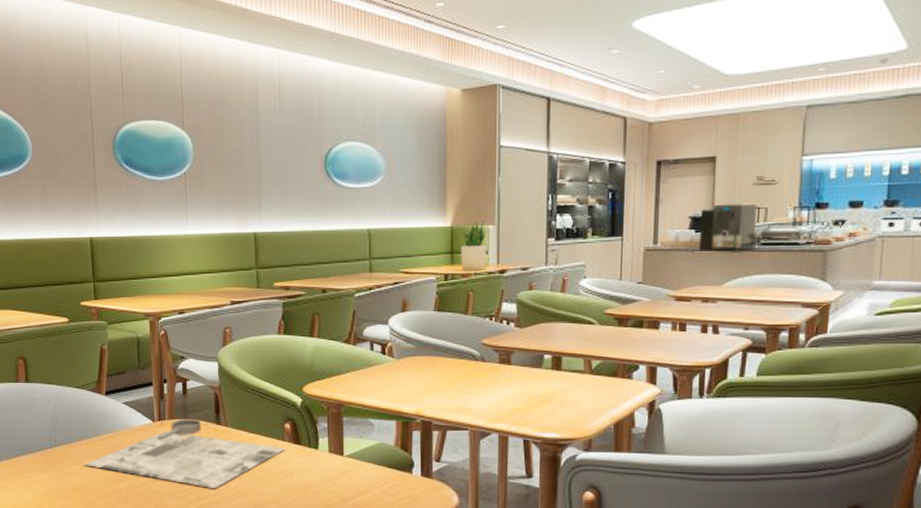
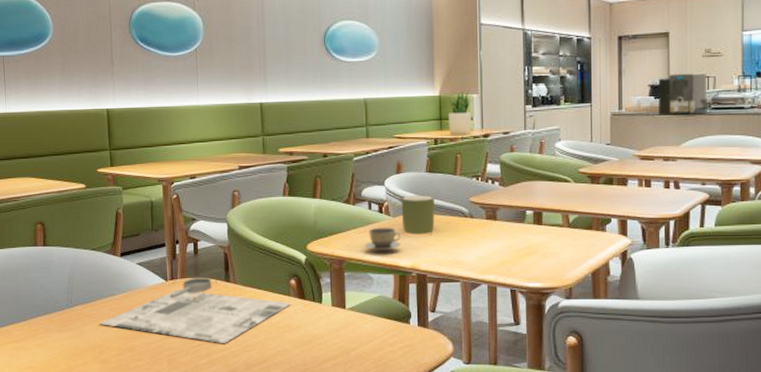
teacup: none [365,369,405,394] -> present [364,227,401,250]
mug: none [406,335,443,380] -> present [401,195,435,236]

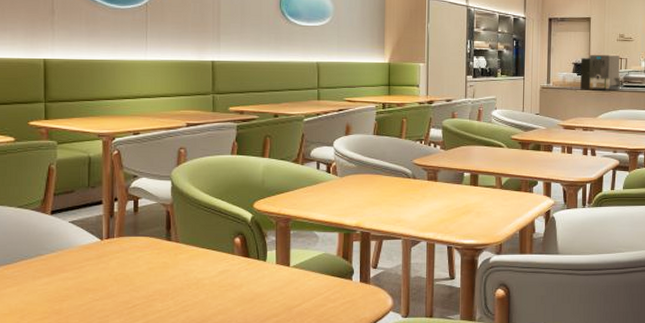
newspaper: present [99,277,292,343] -> none [22,236,236,304]
teacup: present [364,227,401,250] -> none [311,186,347,209]
mug: present [401,195,435,236] -> none [348,156,380,196]
planter: present [448,91,472,135] -> none [397,60,418,101]

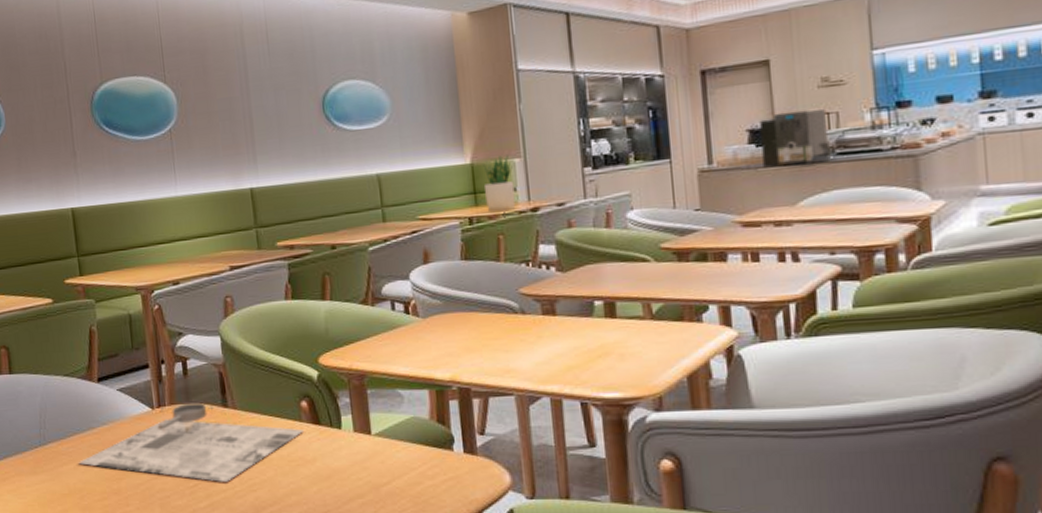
newspaper: none [22,236,236,304] -> present [78,402,305,482]
planter: none [397,60,418,101] -> present [483,155,516,212]

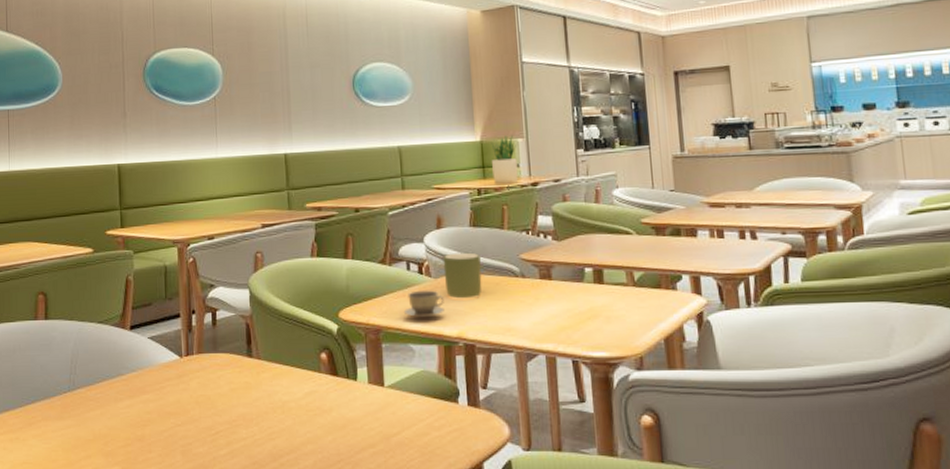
newspaper: present [78,402,305,482] -> none [105,352,323,430]
teacup: none [389,331,435,360] -> present [403,290,445,317]
mug: none [431,288,477,341] -> present [443,252,482,300]
coffee machine: present [760,108,829,168] -> none [722,108,779,158]

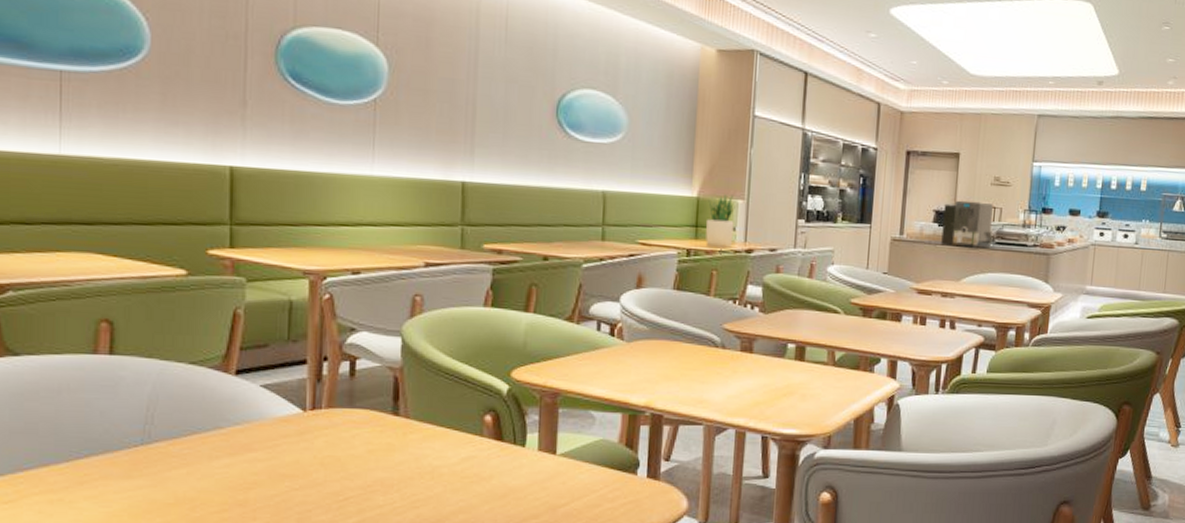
teacup: present [403,290,445,317] -> none [587,353,635,383]
mug: present [443,252,482,300] -> none [638,316,681,368]
coffee machine: none [722,108,779,158] -> present [941,200,993,250]

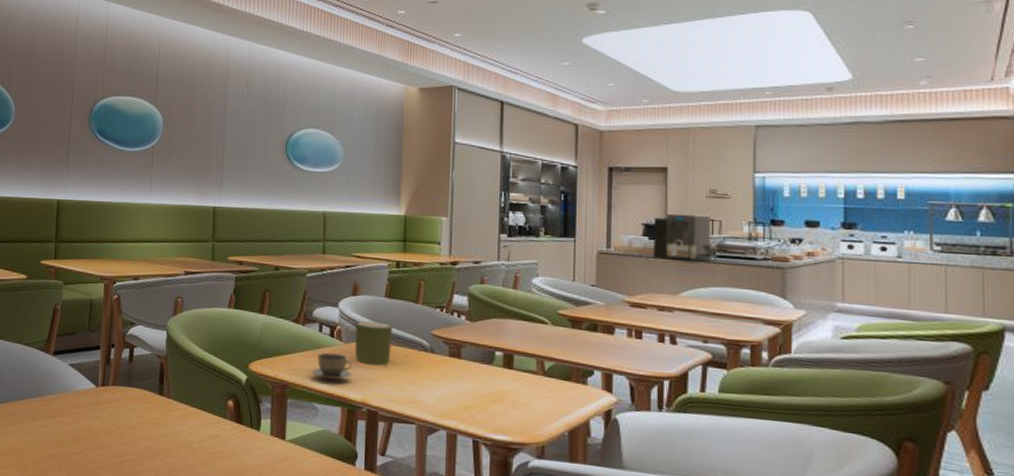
teacup: none [587,353,635,383] -> present [311,352,352,379]
mug: none [638,316,681,368] -> present [354,320,392,368]
planter: present [705,194,735,248] -> none [413,212,440,260]

